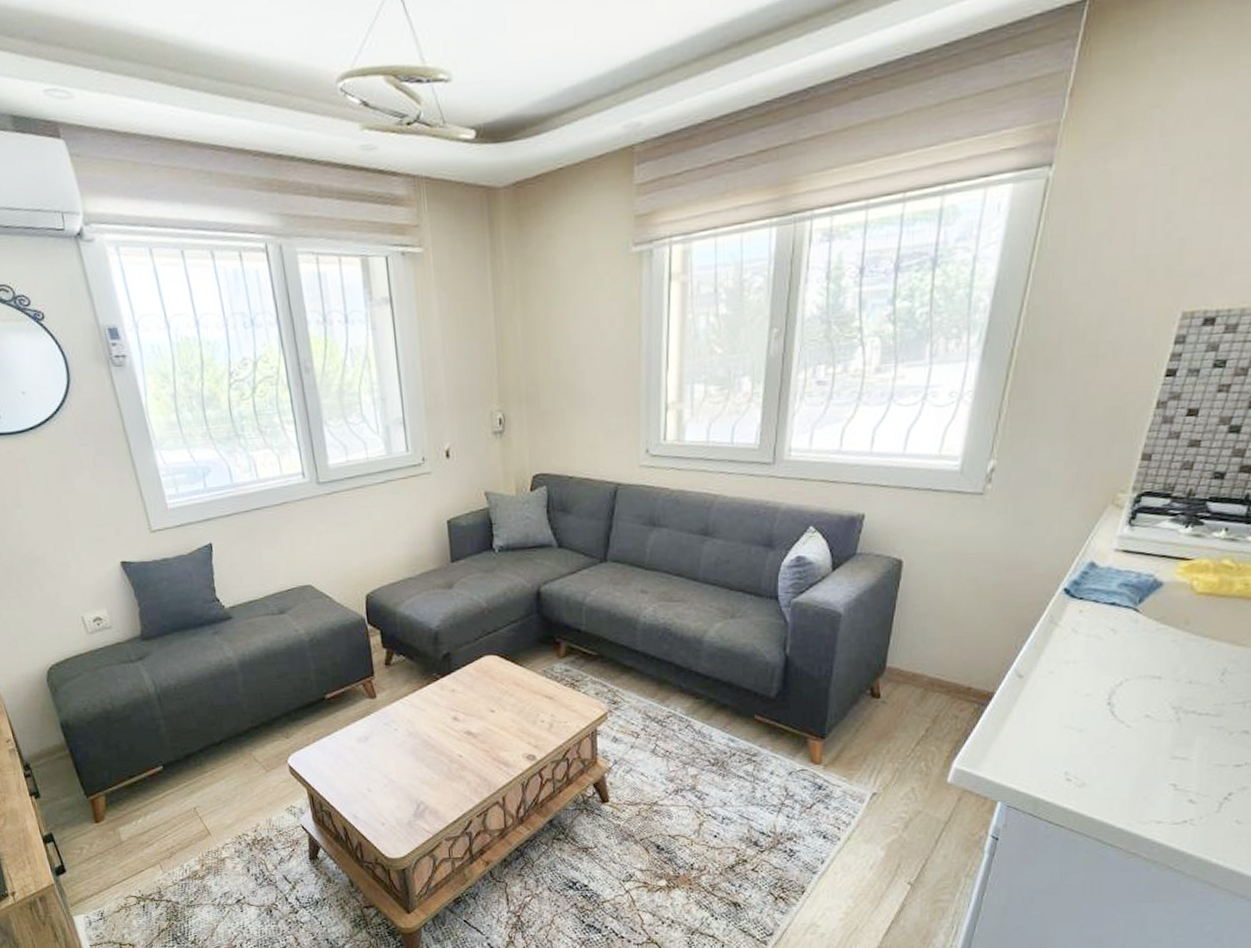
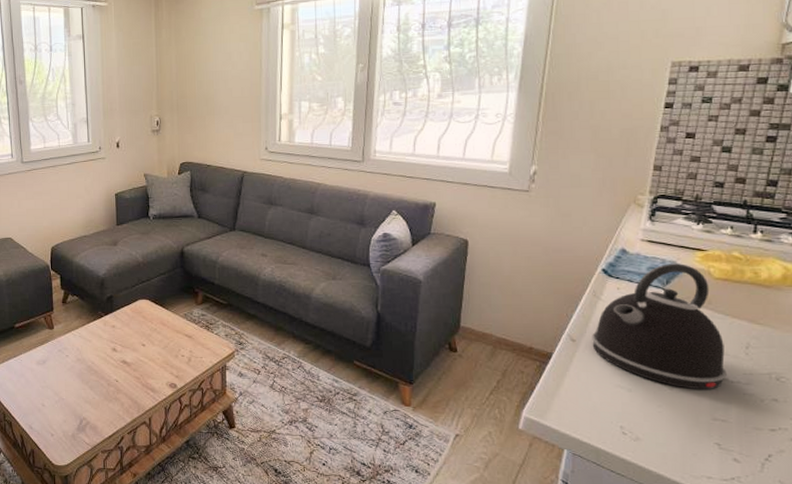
kettle: none [1042,577,1197,726] -> present [592,264,727,390]

